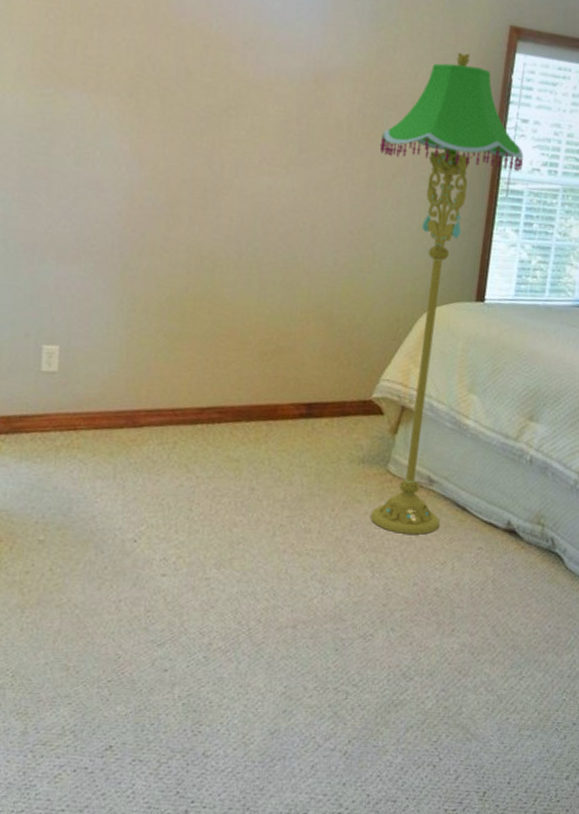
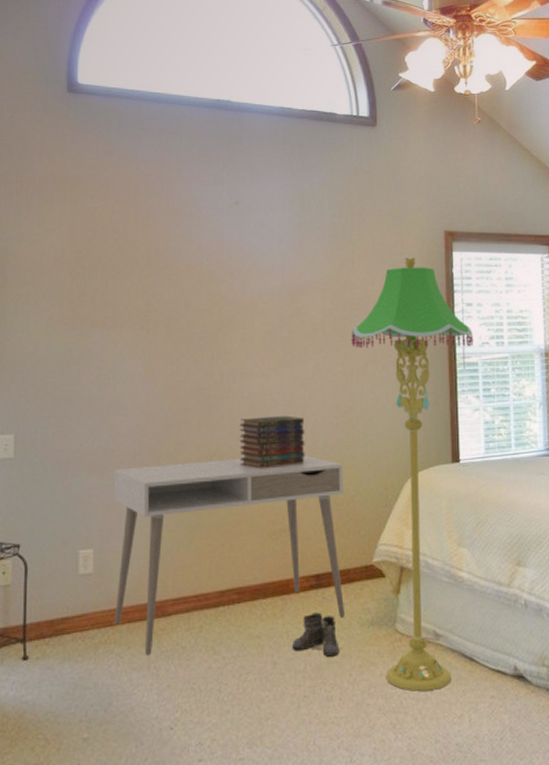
desk: none [79,259,352,466] -> present [114,455,346,657]
book stack: none [234,220,315,282] -> present [239,415,305,469]
boots: none [273,442,327,489] -> present [293,612,342,657]

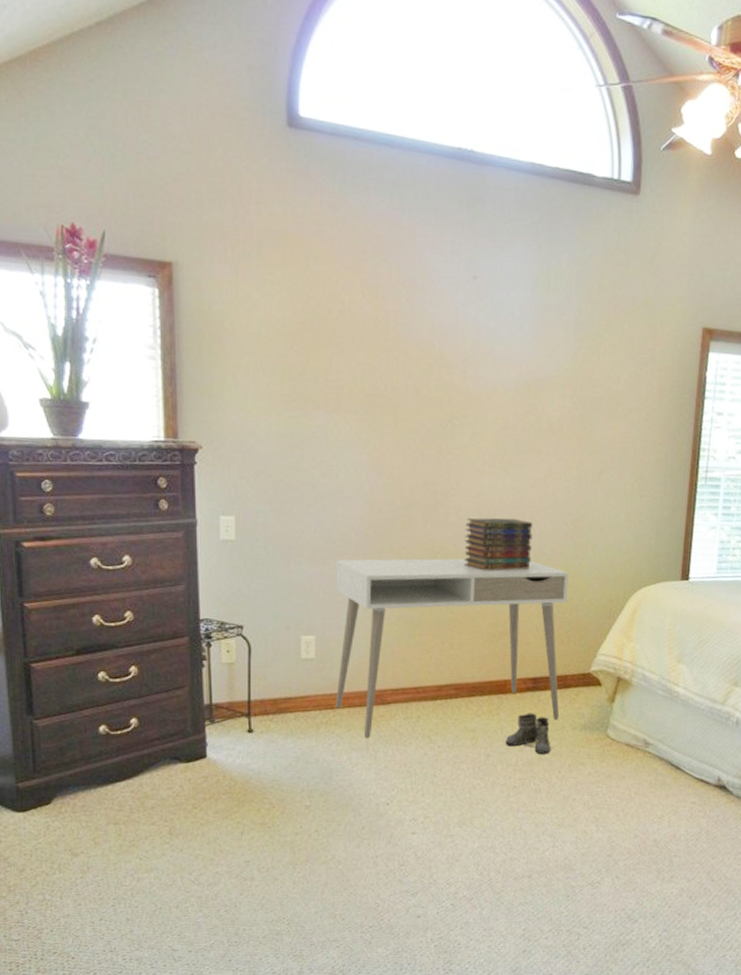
floor lamp: present [351,257,473,691] -> none [588,355,720,792]

